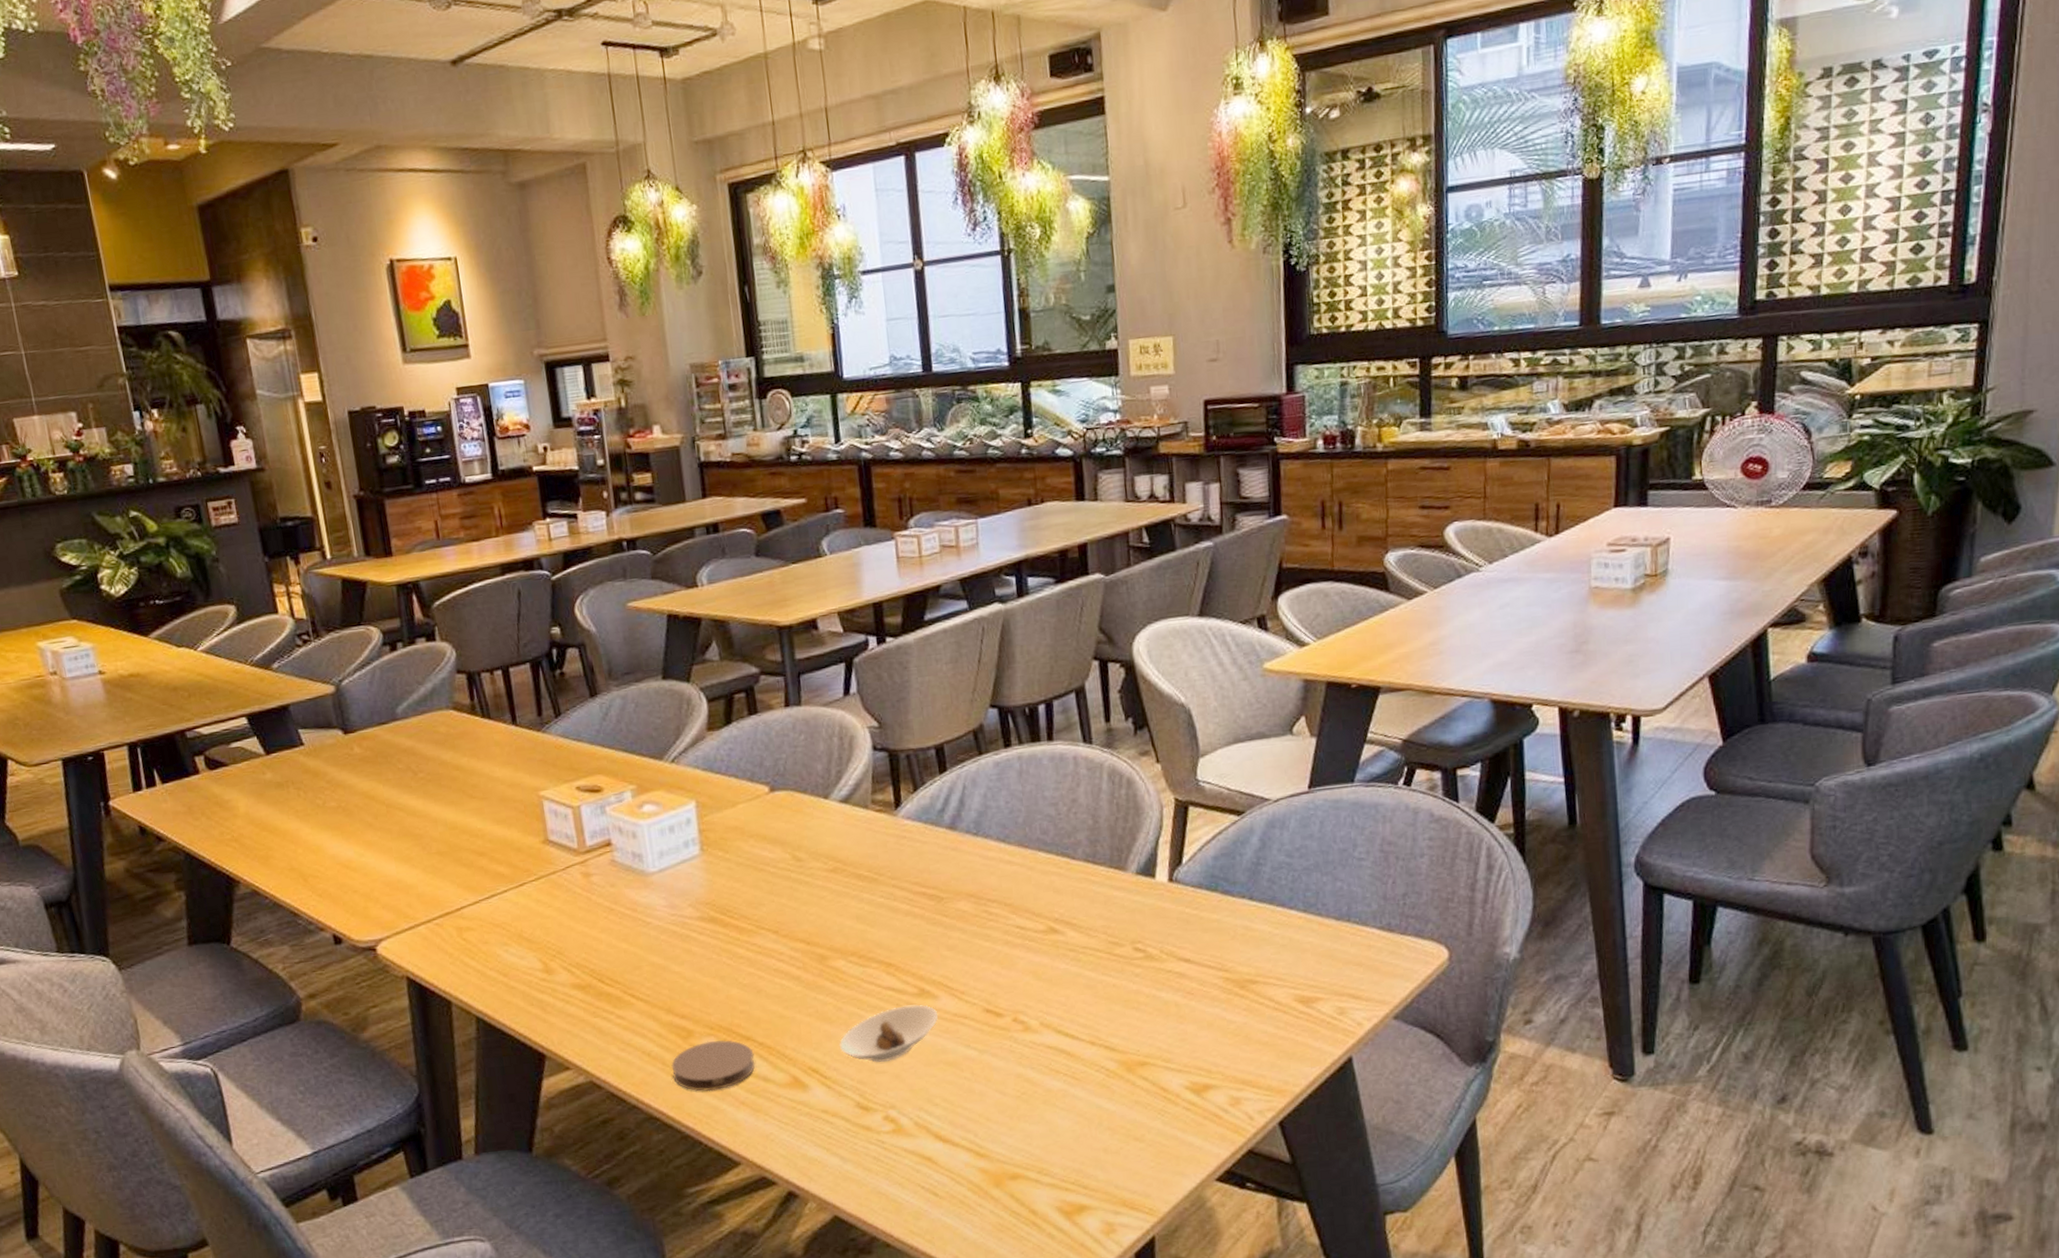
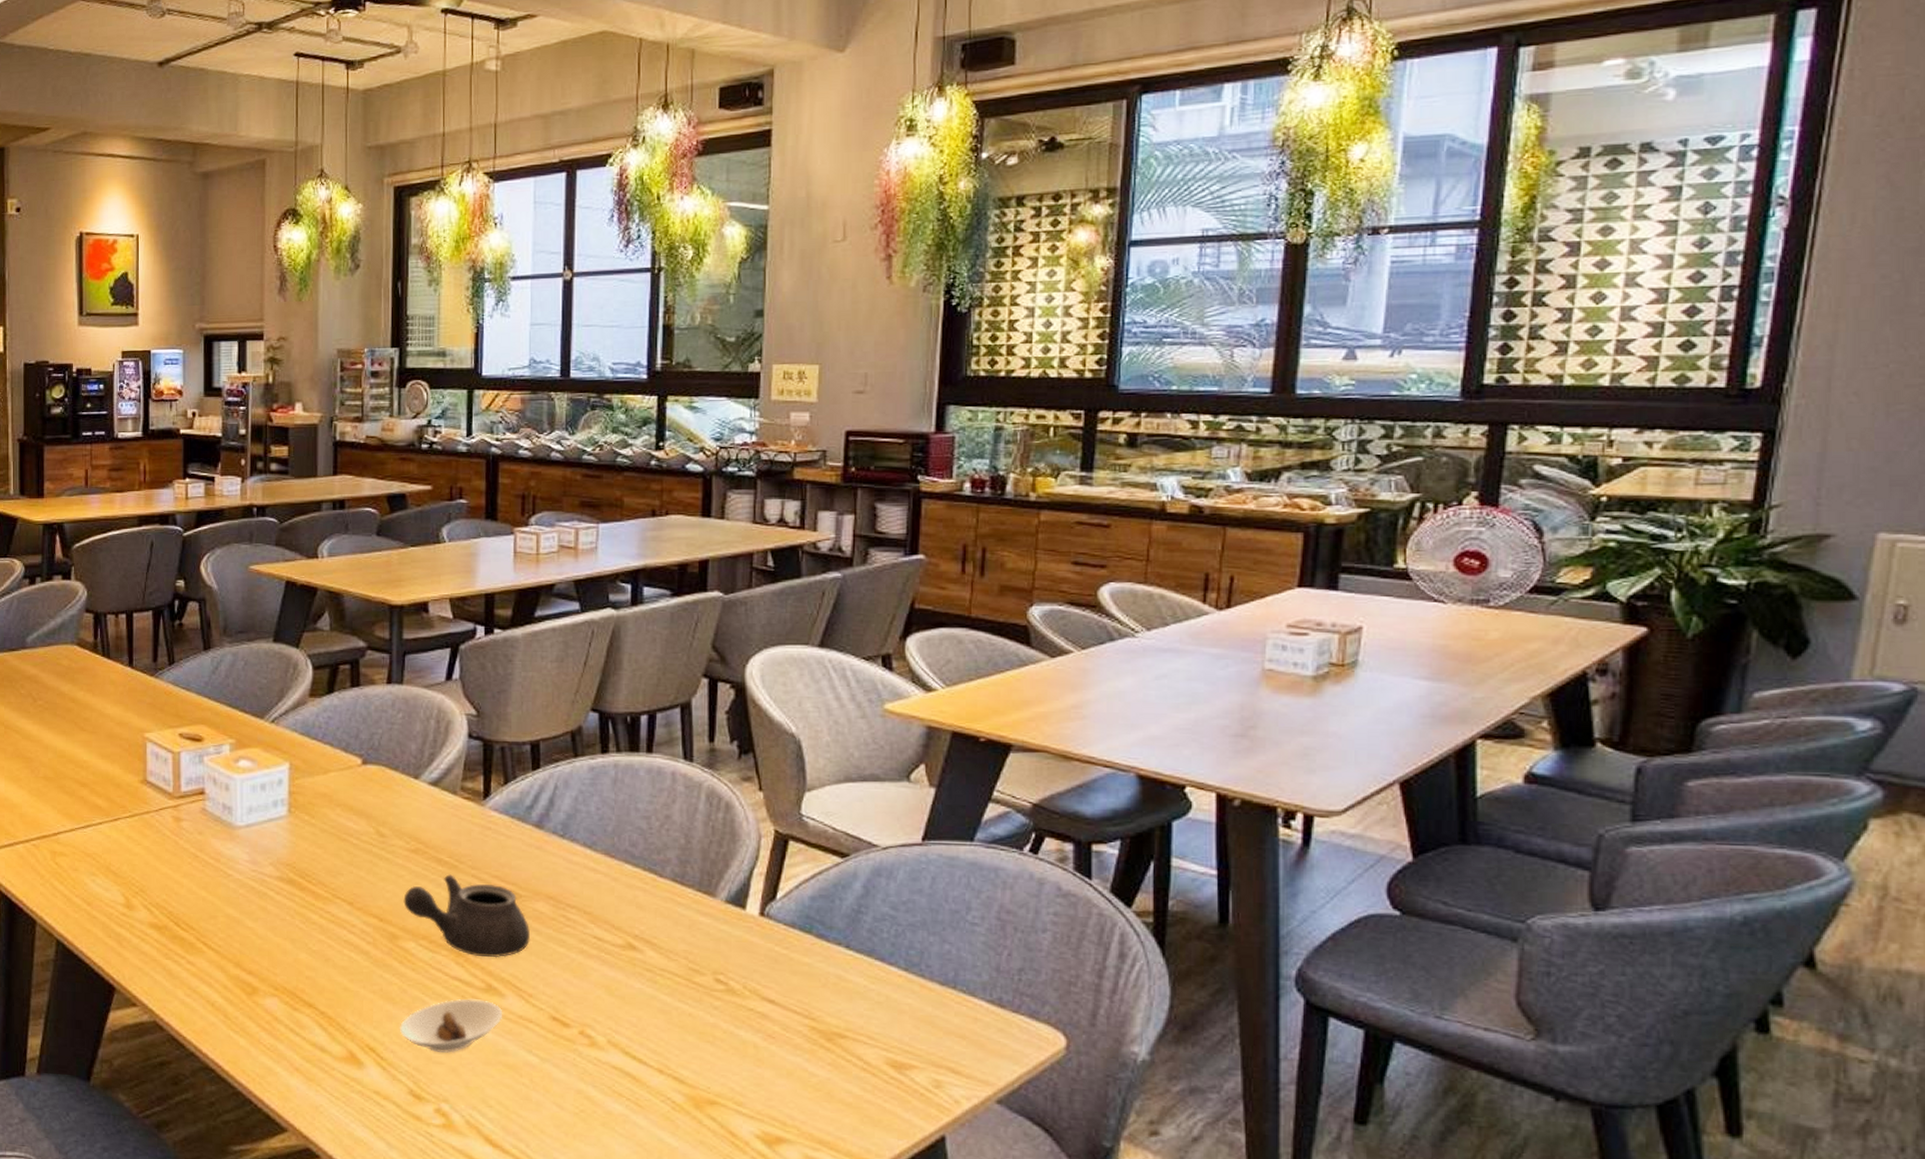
coaster: present [671,1040,755,1092] -> none [233,1001,314,1052]
teapot: none [828,887,957,965] -> present [403,873,531,958]

